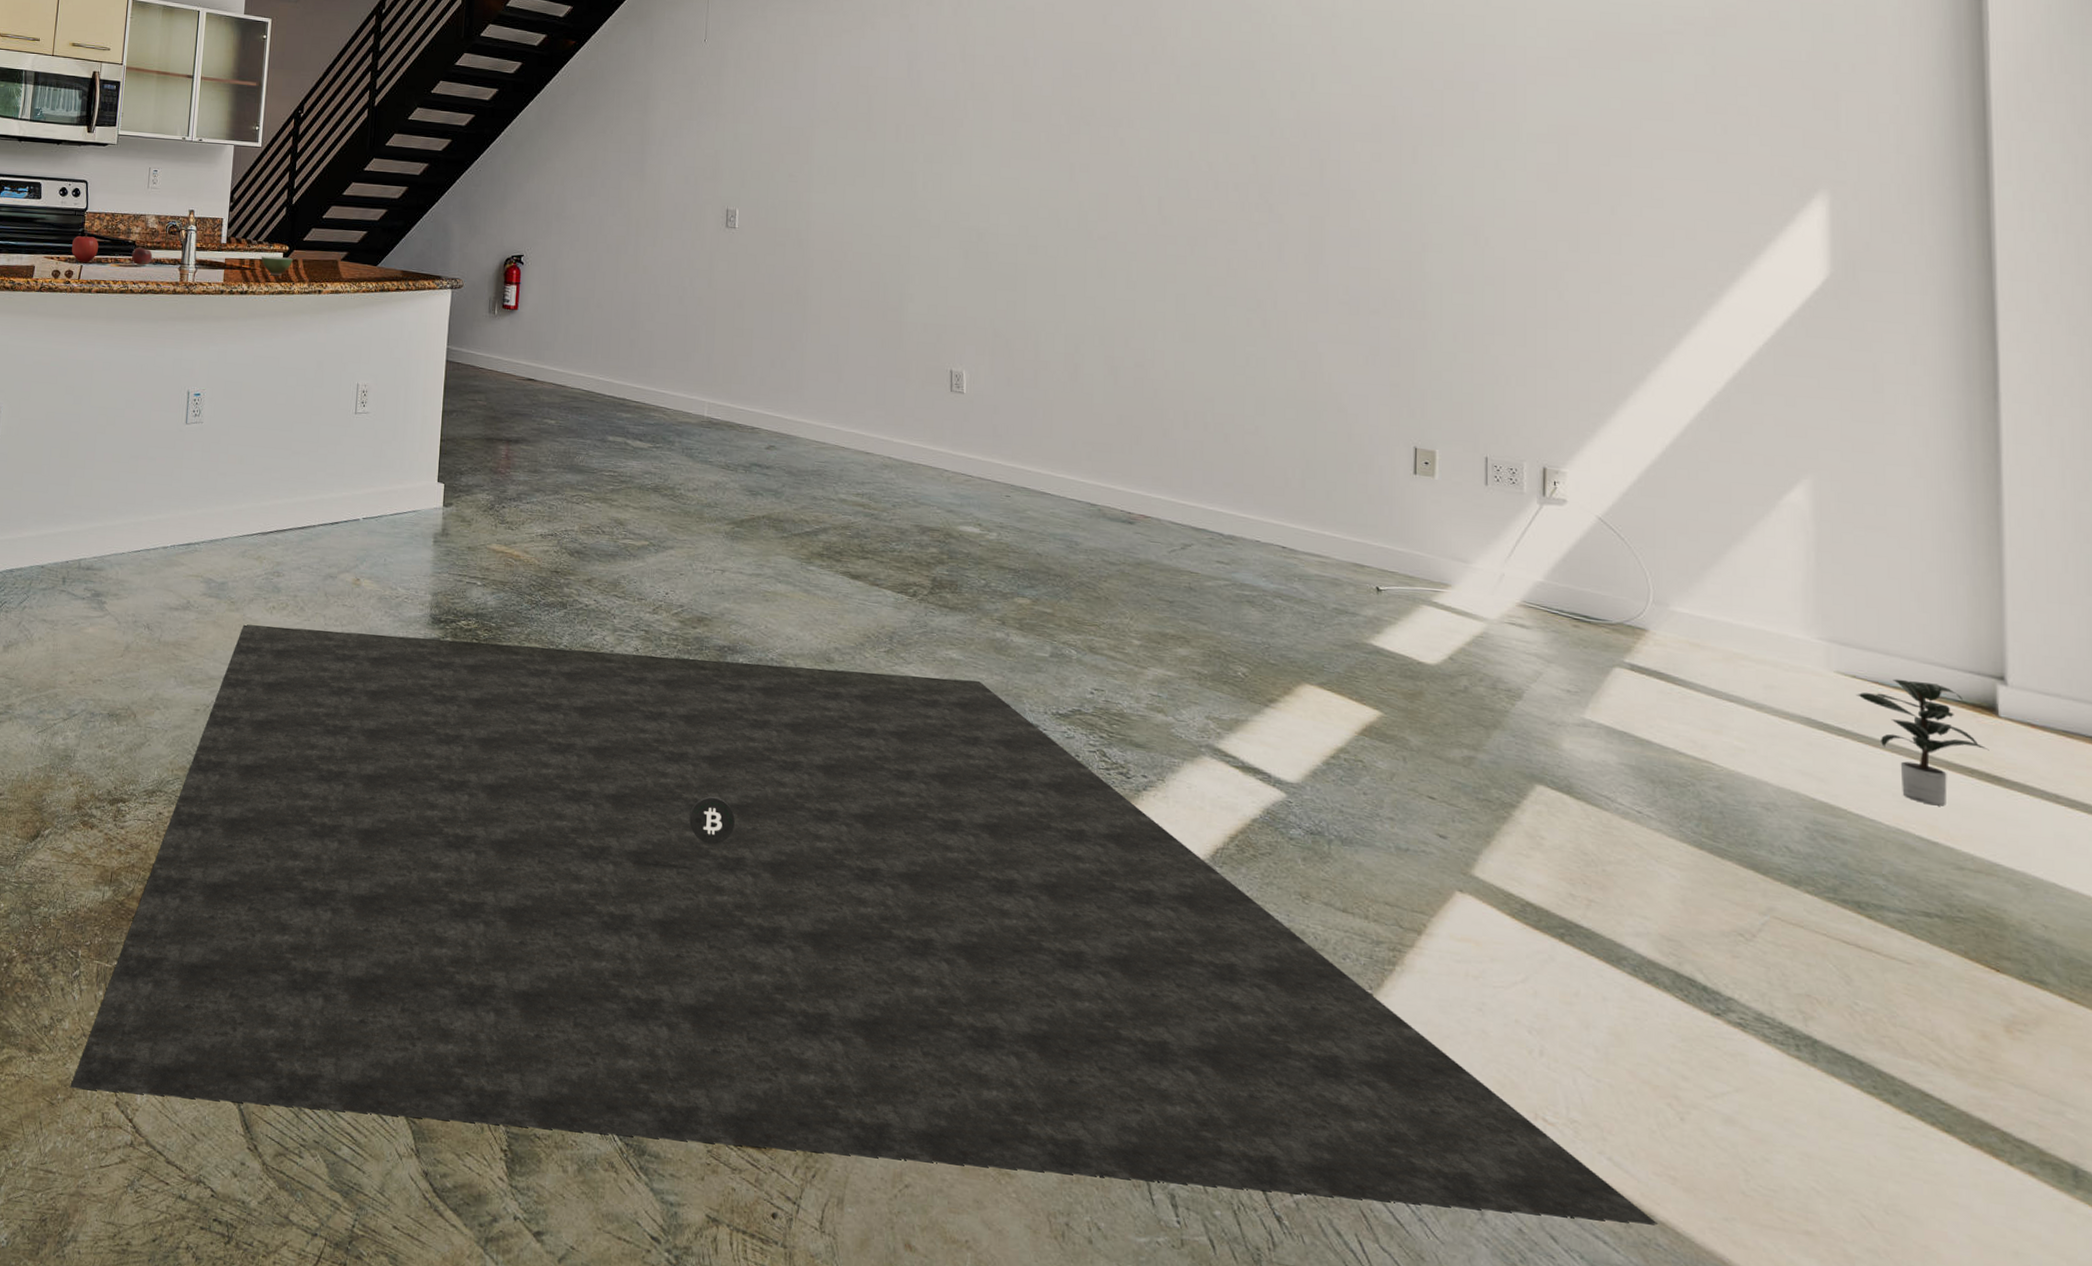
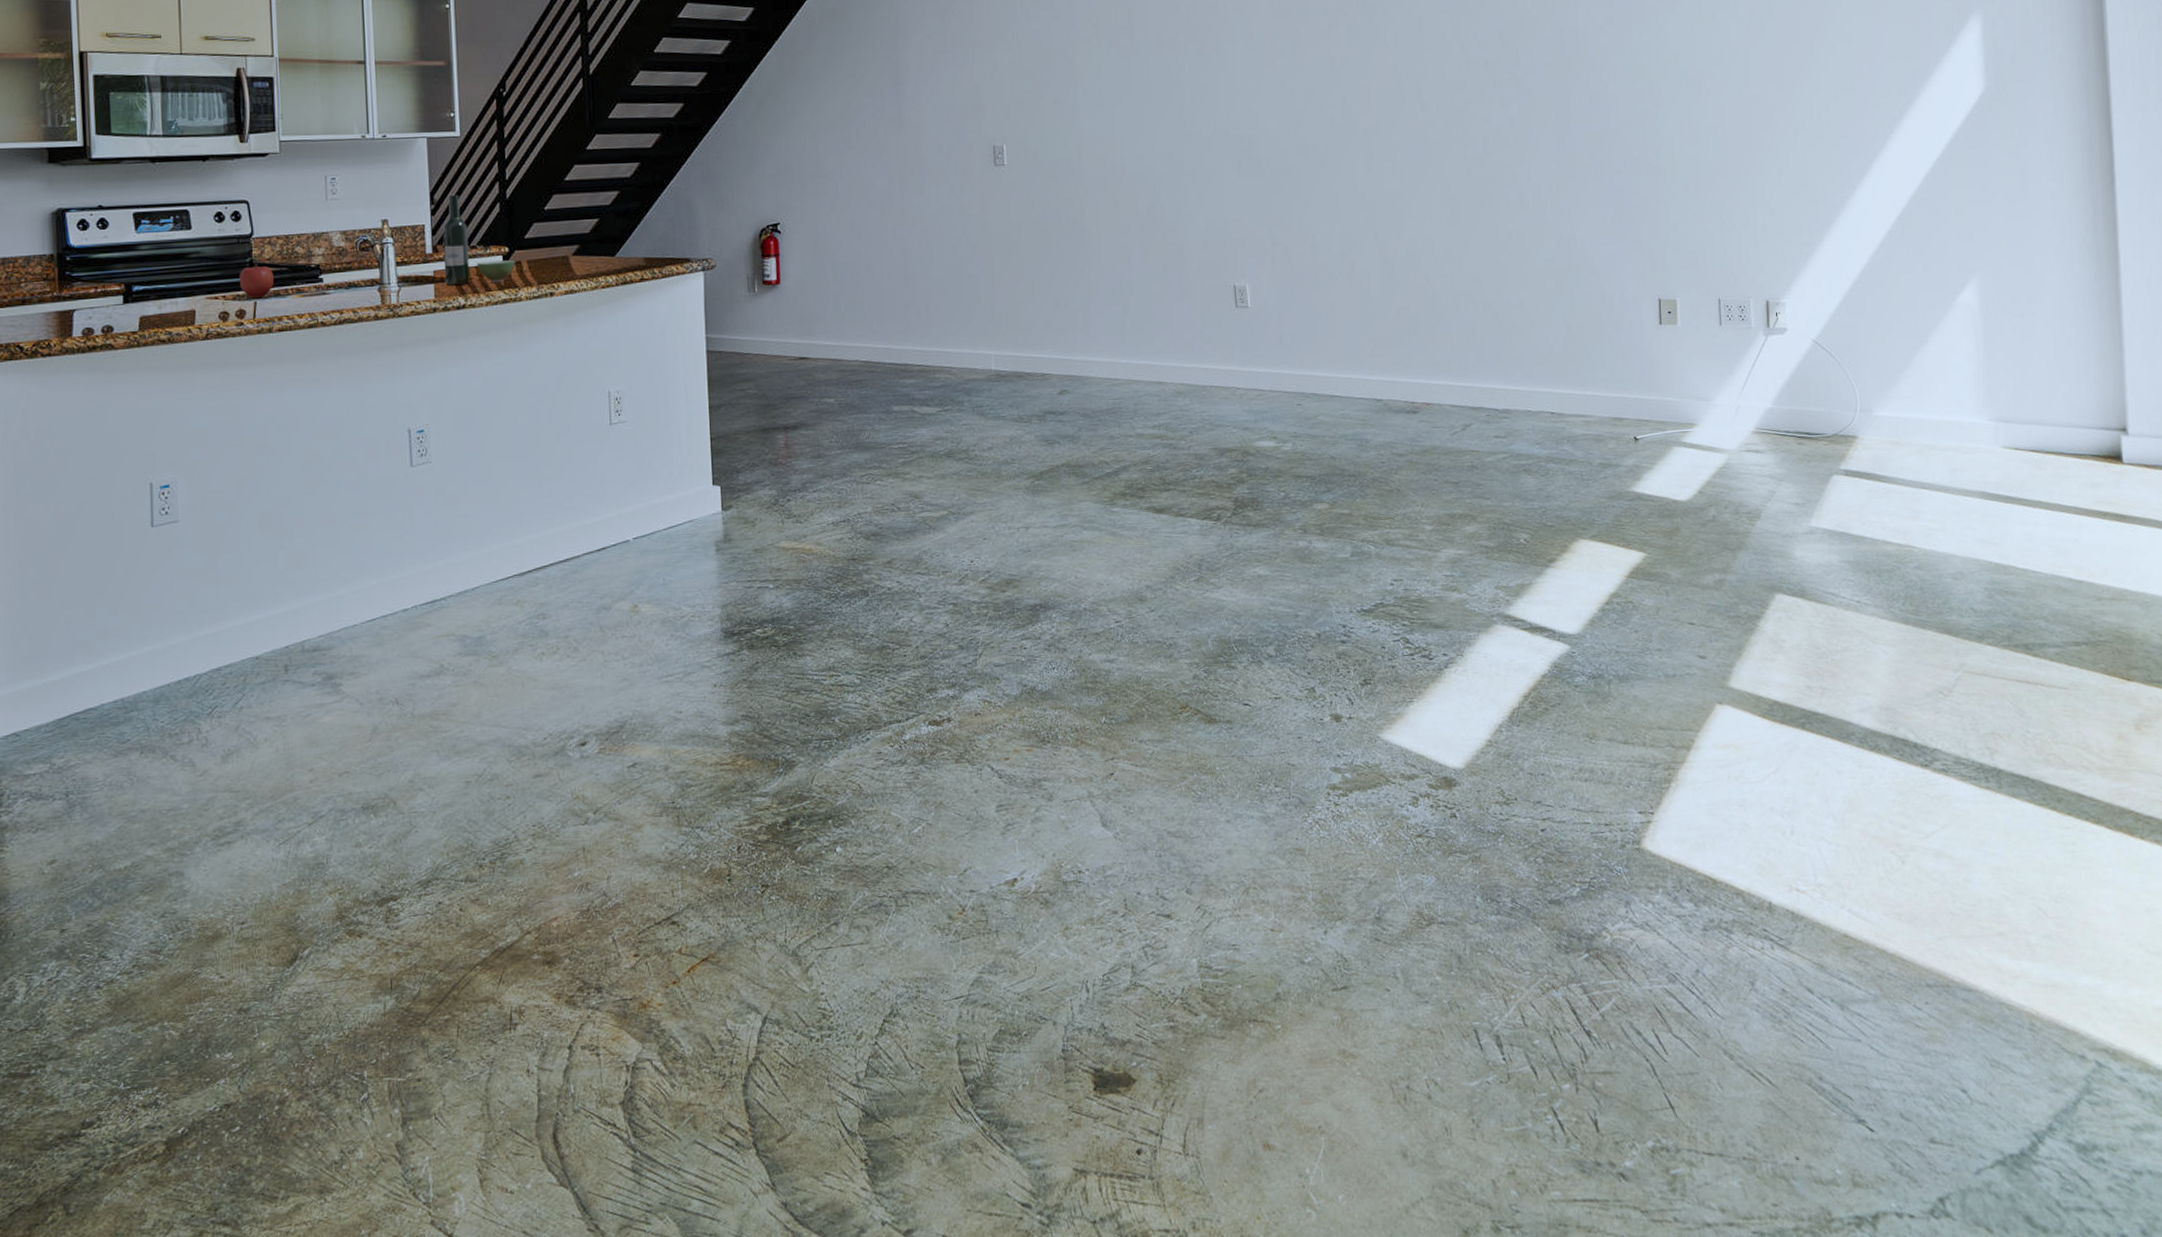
area rug: present [71,624,1659,1225] -> none [375,593,1890,1220]
fruit: present [131,246,153,266] -> none [316,269,344,293]
wine bottle: none [233,196,258,274] -> present [442,195,470,286]
potted plant: present [1856,679,1989,807] -> none [2019,443,2117,550]

